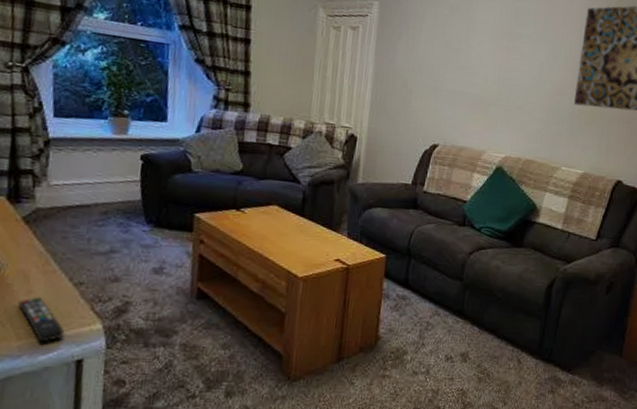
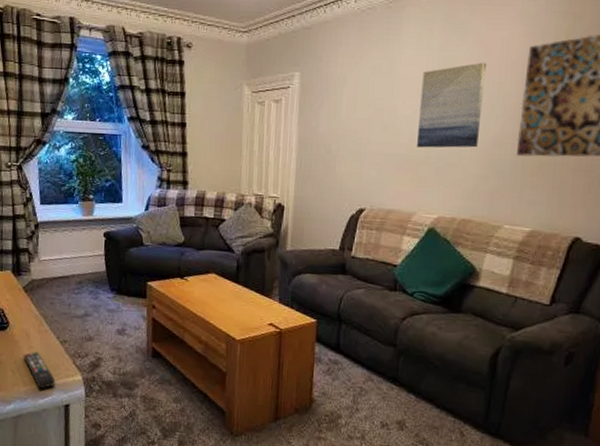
wall art: none [489,16,553,94] -> present [417,62,487,148]

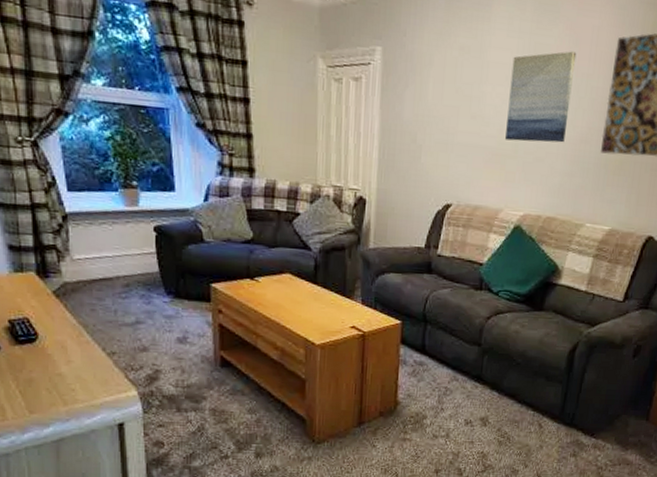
remote control: present [23,352,56,389] -> none [60,366,105,408]

